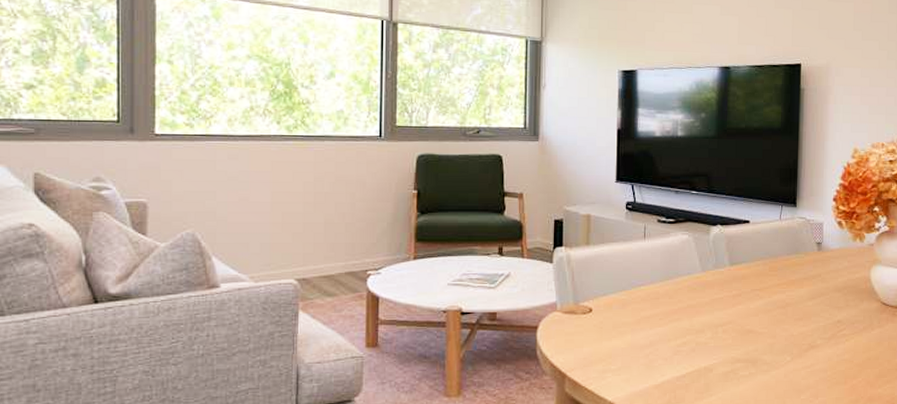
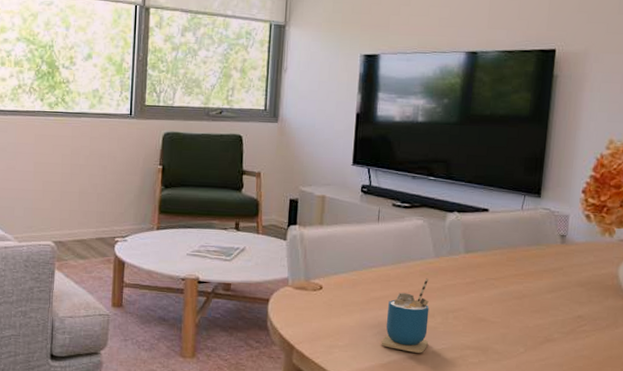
cup: none [654,293,701,371] -> present [381,278,430,353]

